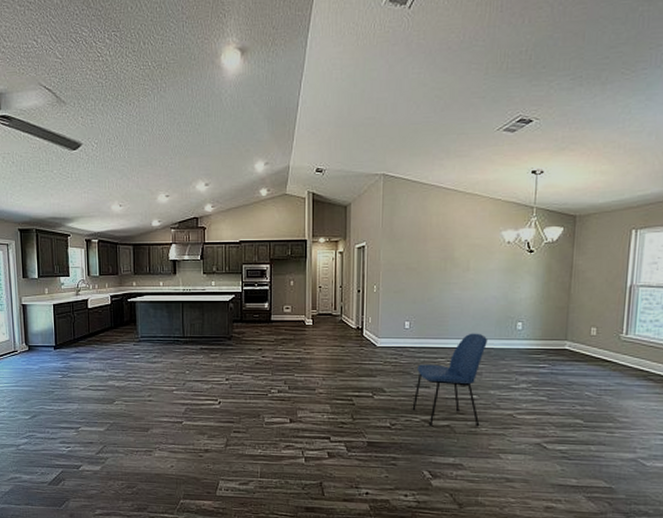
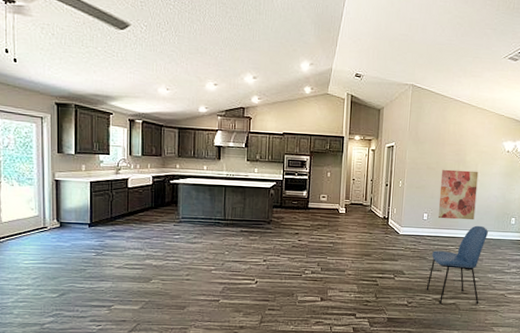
wall art: none [422,268,471,327] -> present [438,169,479,220]

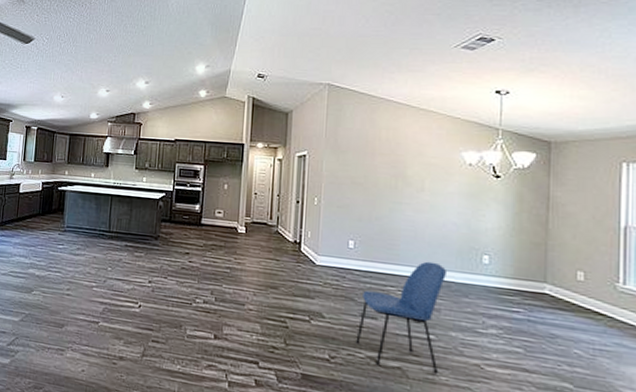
wall art: present [438,169,479,220] -> none [369,185,427,254]

